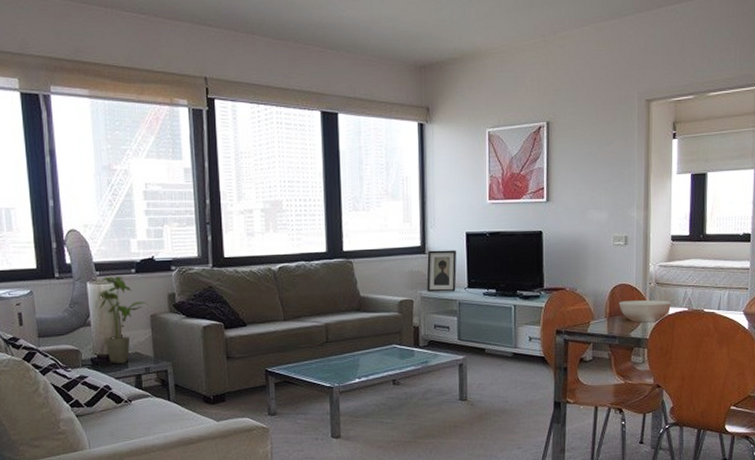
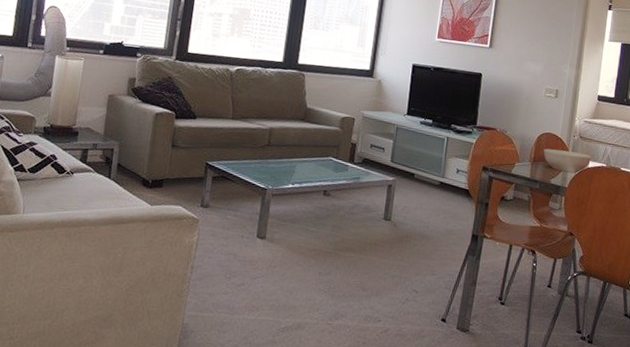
house plant: present [100,276,149,365] -> none [60,53,109,137]
picture frame: present [426,250,457,292] -> none [369,75,402,116]

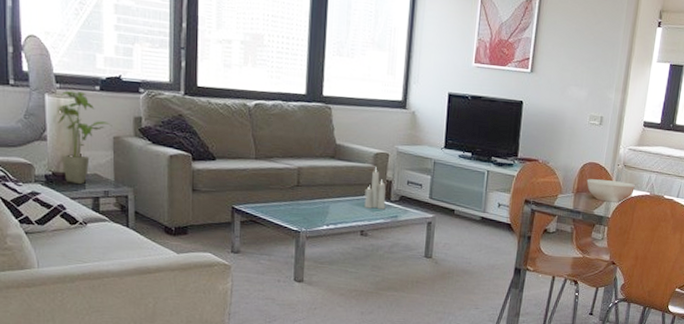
house plant: none [60,53,109,137] -> present [58,90,112,185]
candle: none [328,130,350,171] -> present [364,167,386,210]

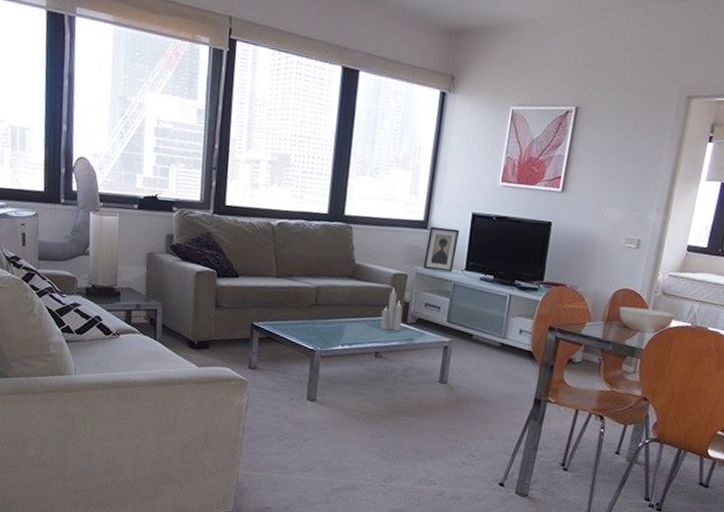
house plant: present [58,90,112,185] -> none [100,209,147,298]
picture frame: none [403,106,438,150] -> present [423,226,460,272]

